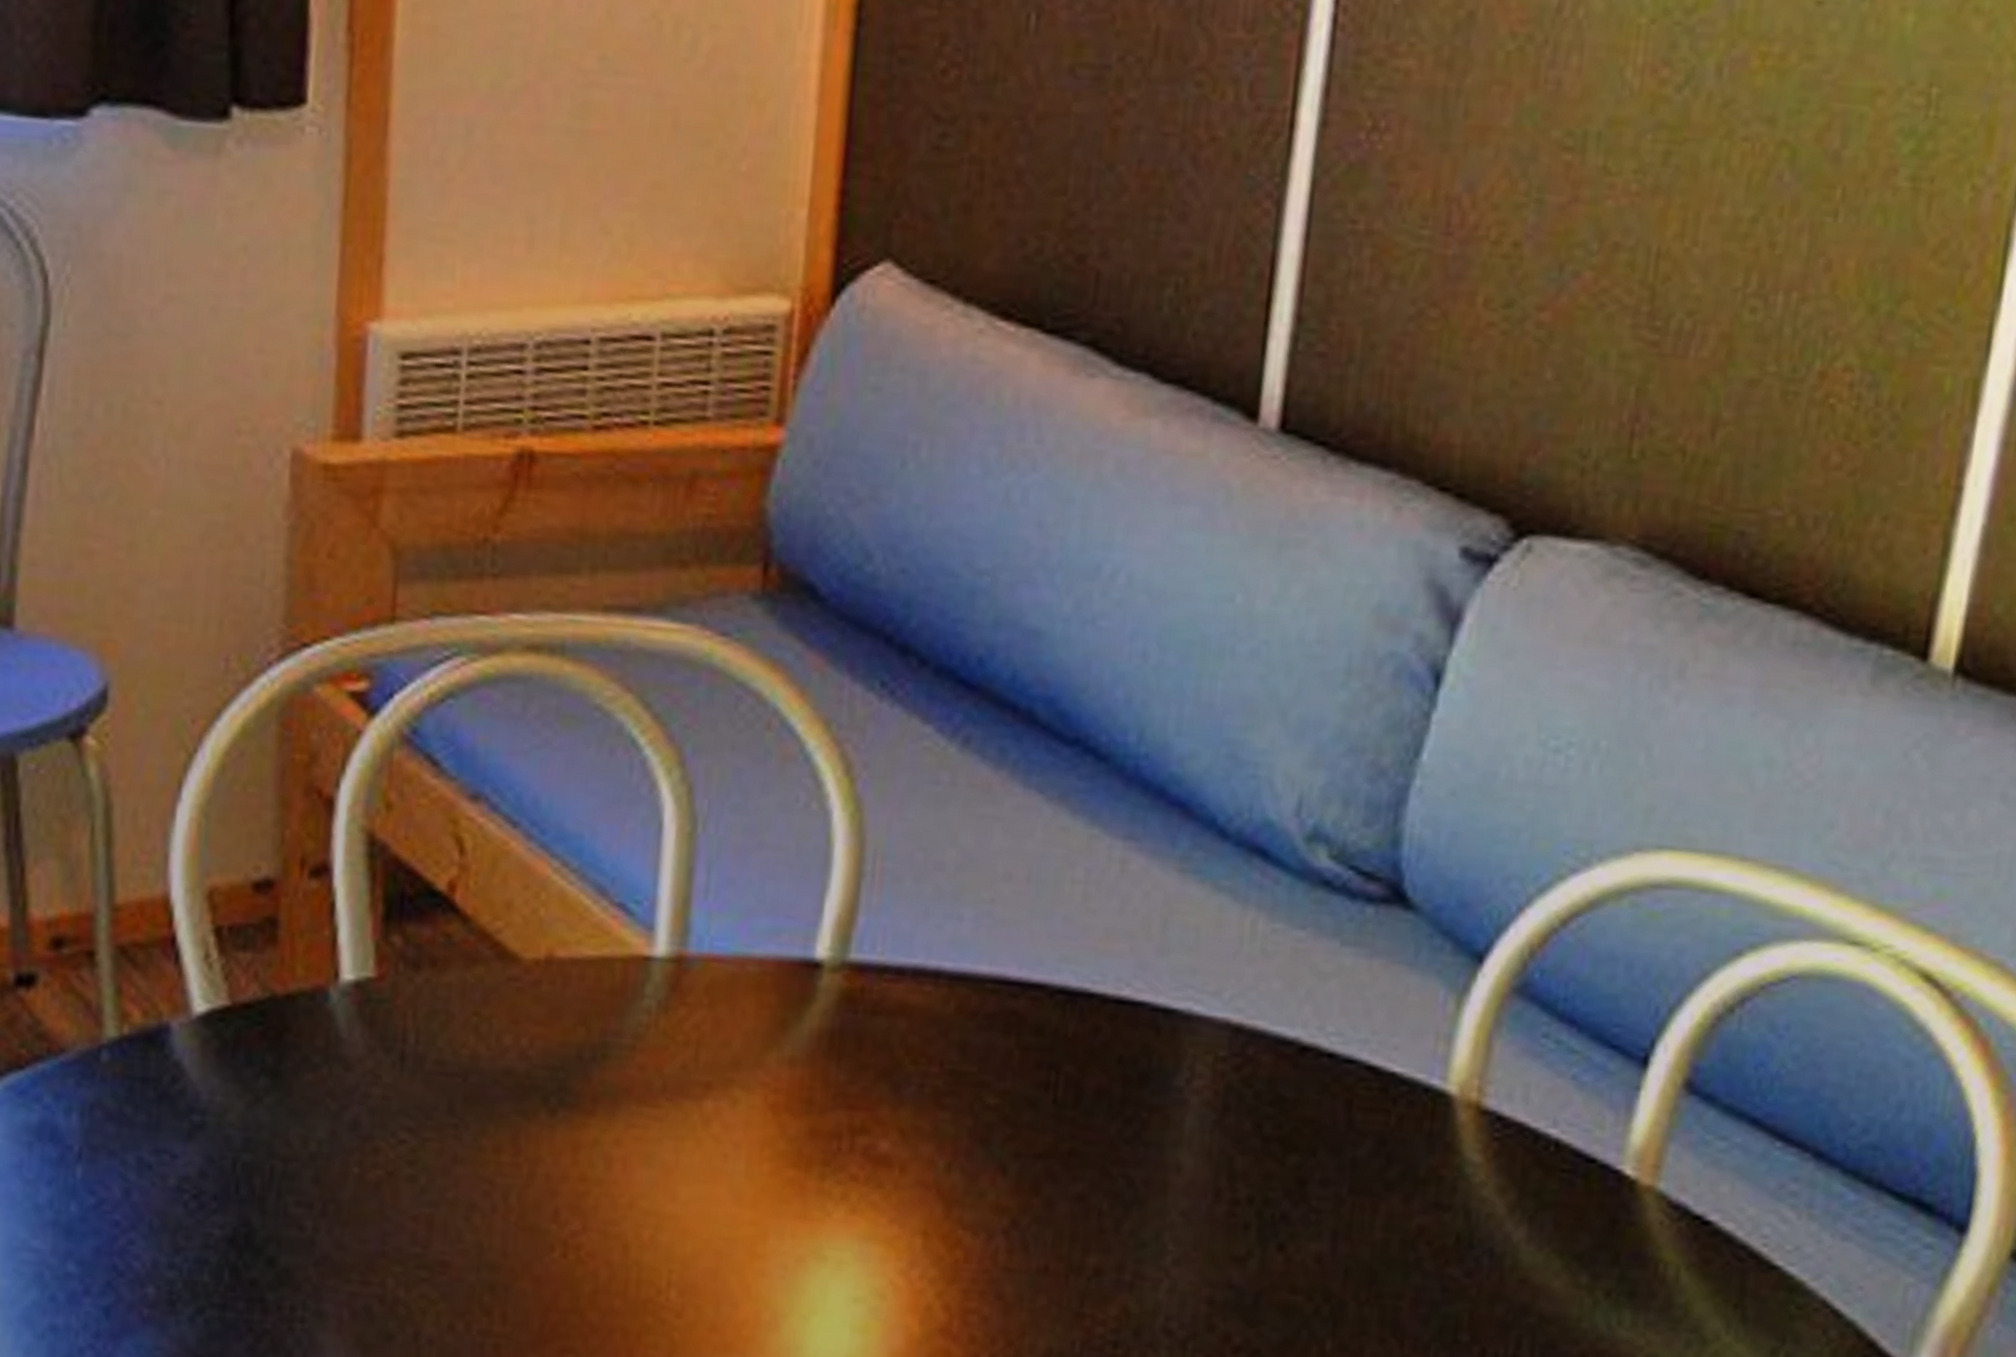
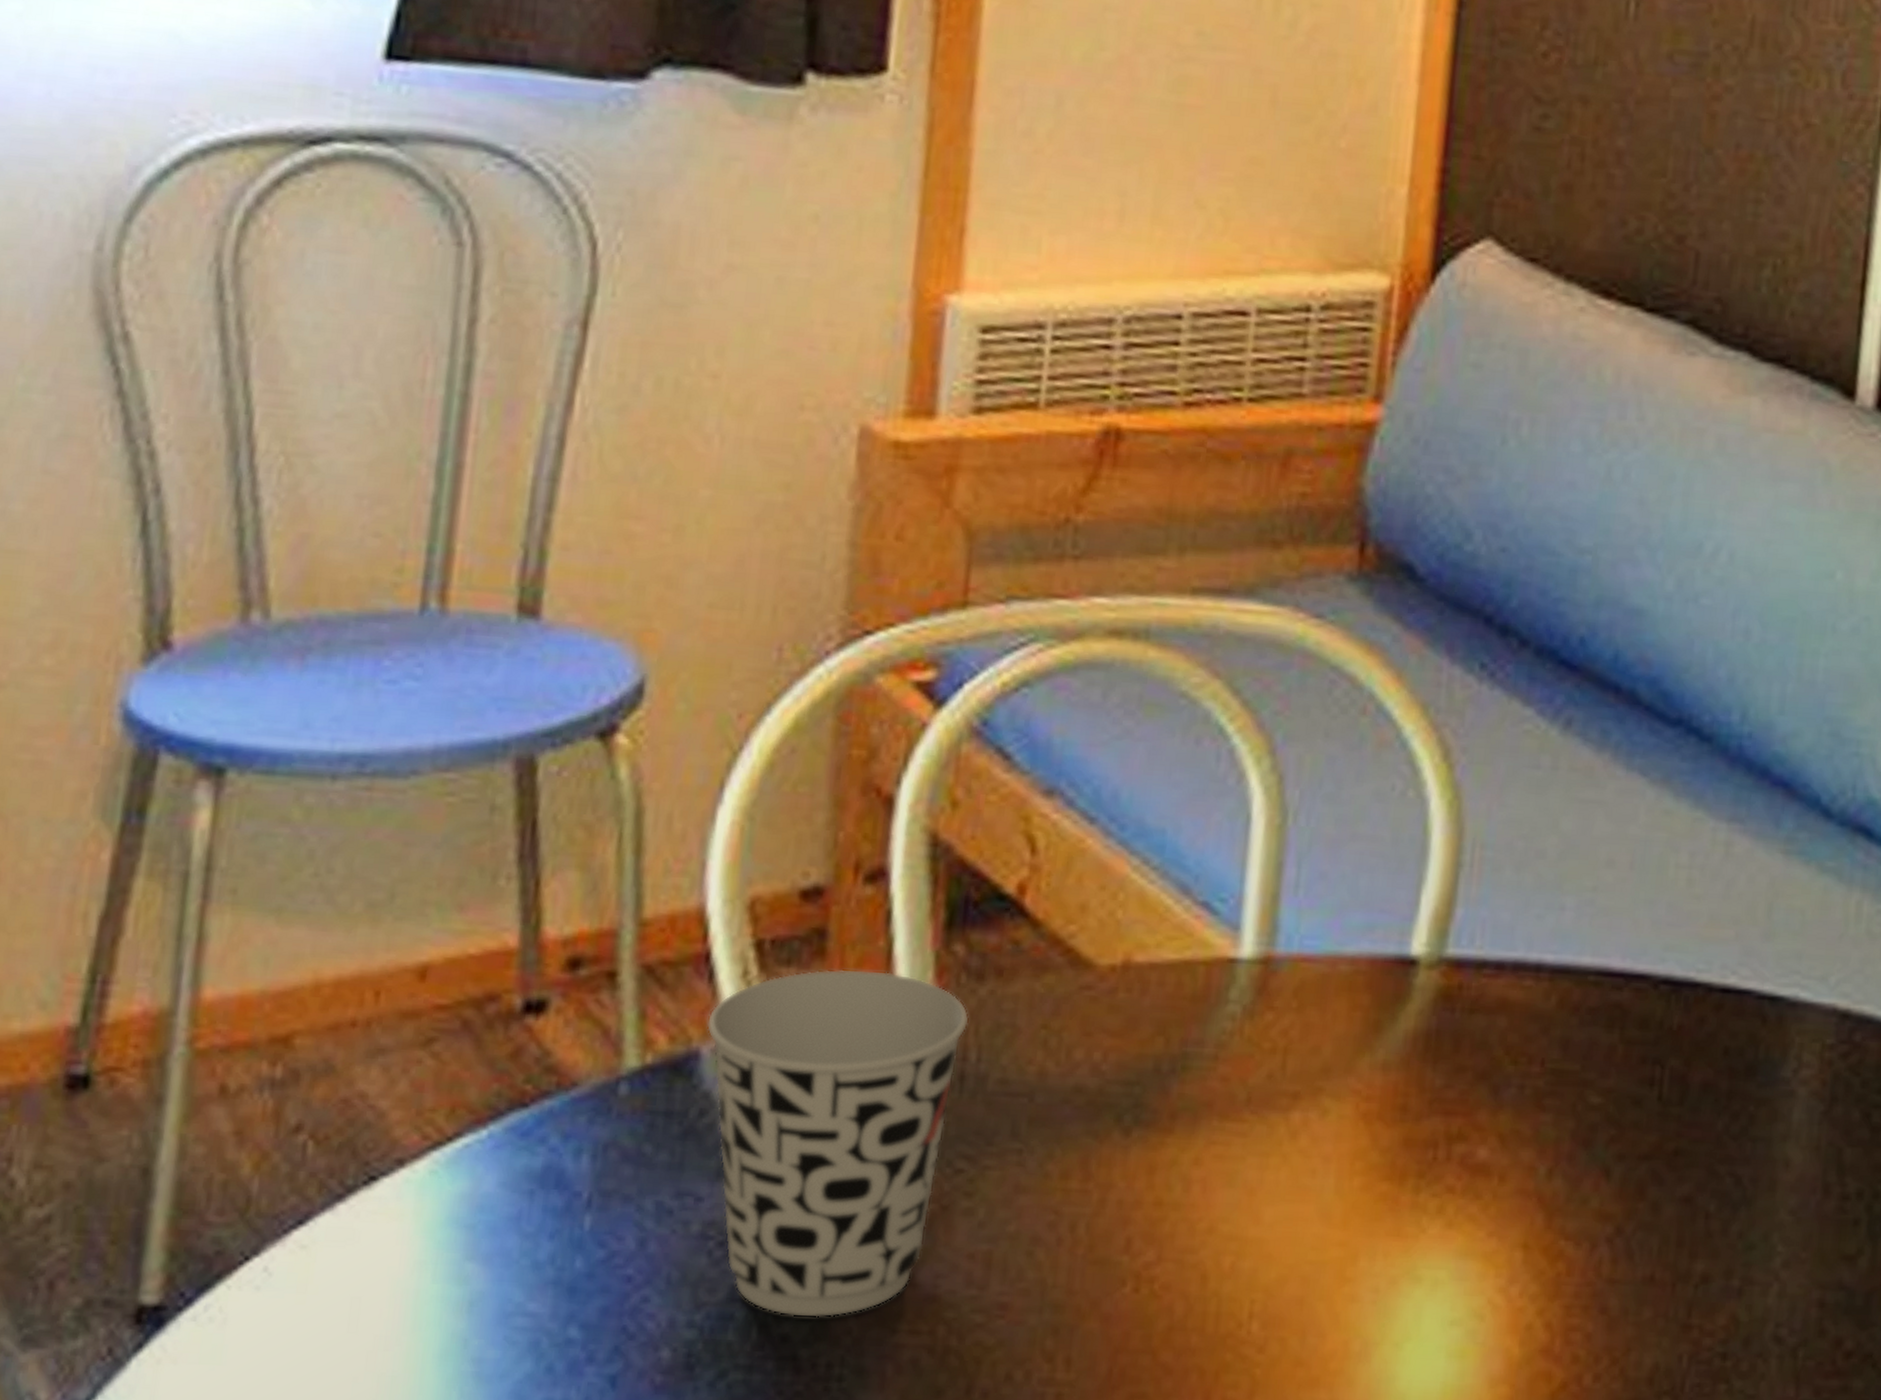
cup: none [174,955,407,1266] -> present [706,968,969,1318]

